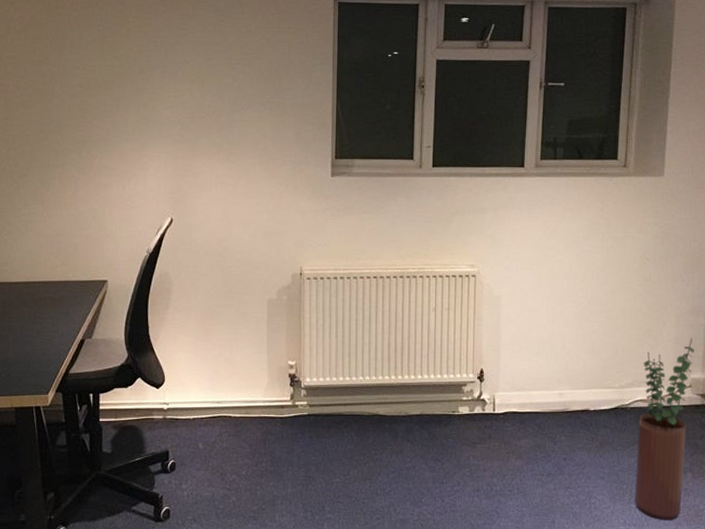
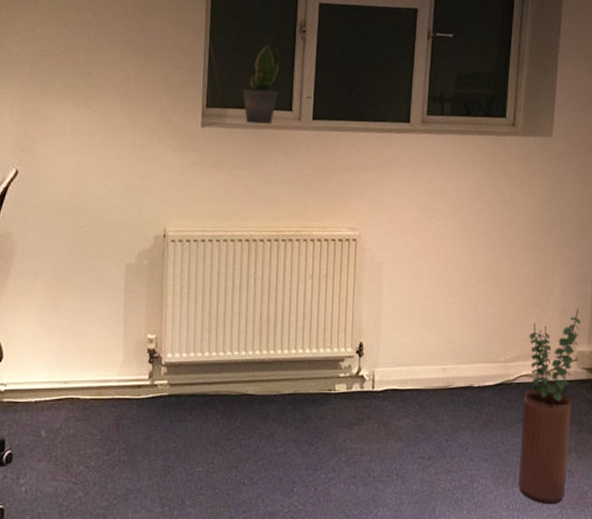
potted plant: none [368,99,401,172] -> present [242,43,279,124]

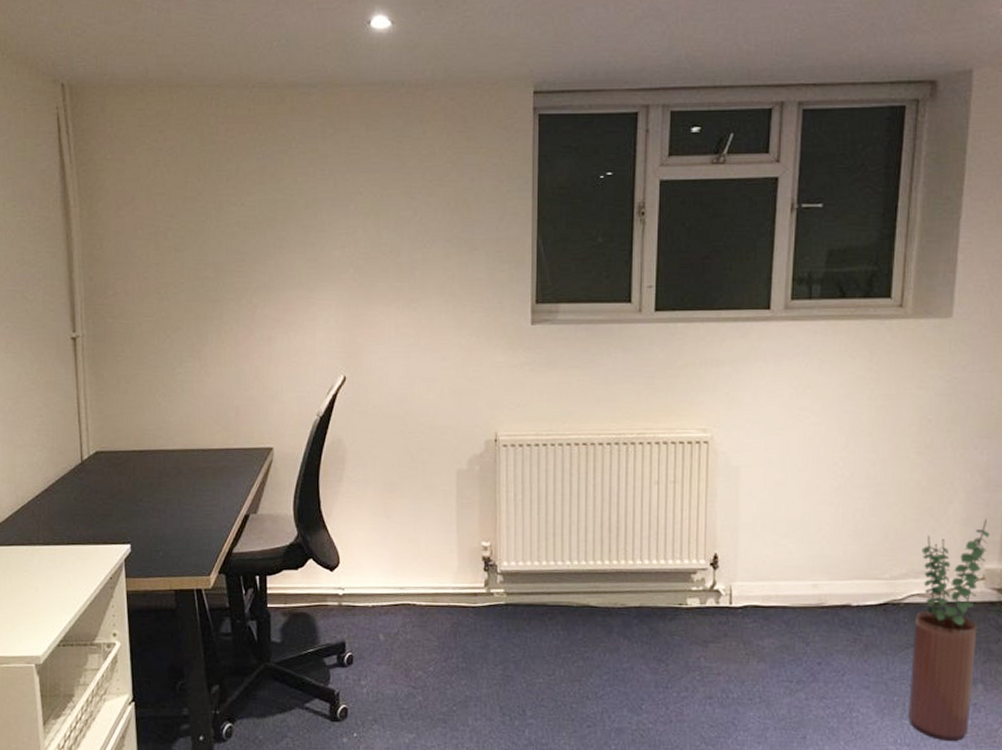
potted plant: present [242,43,279,124] -> none [575,230,616,318]

